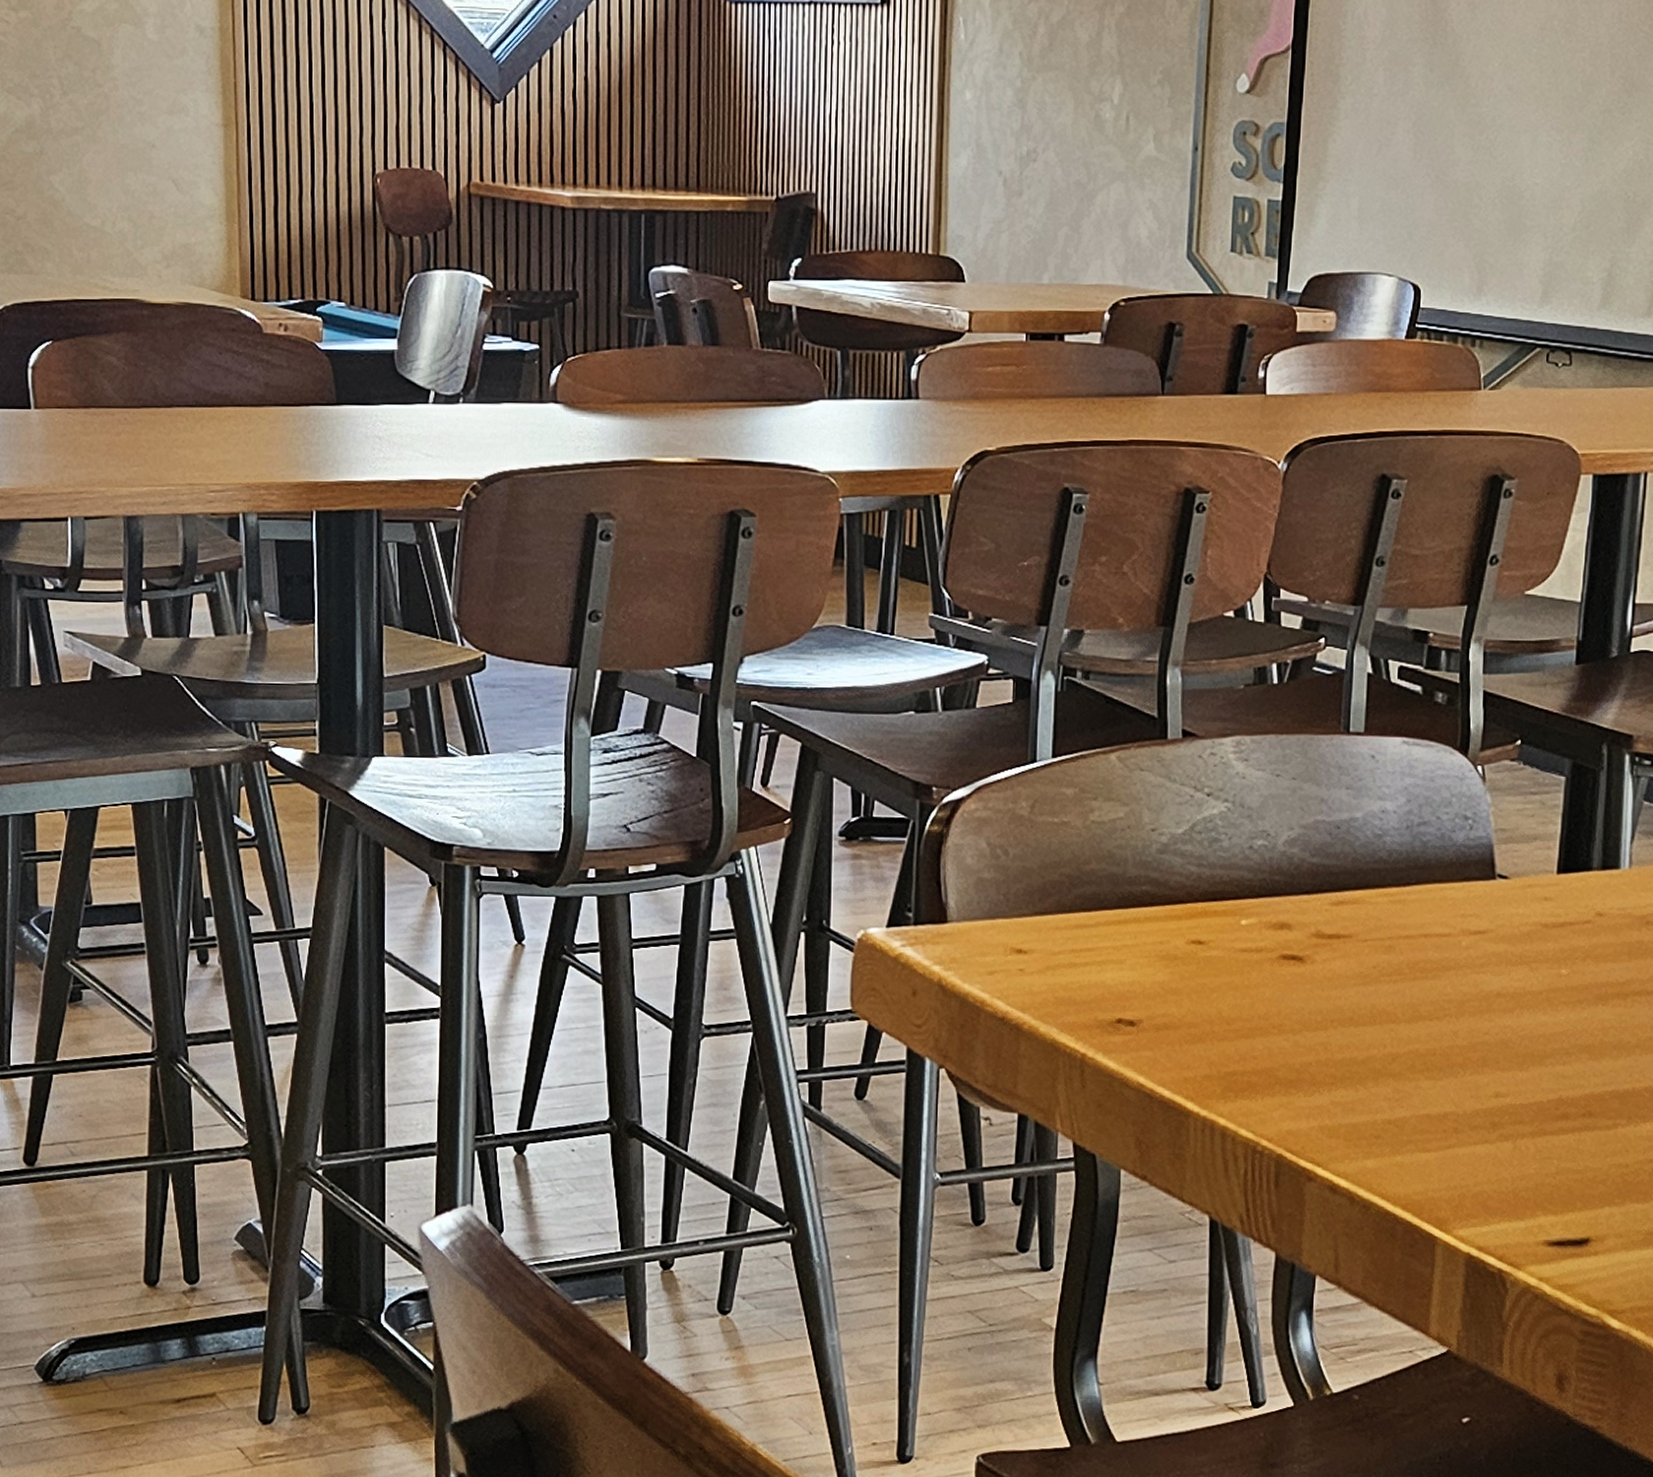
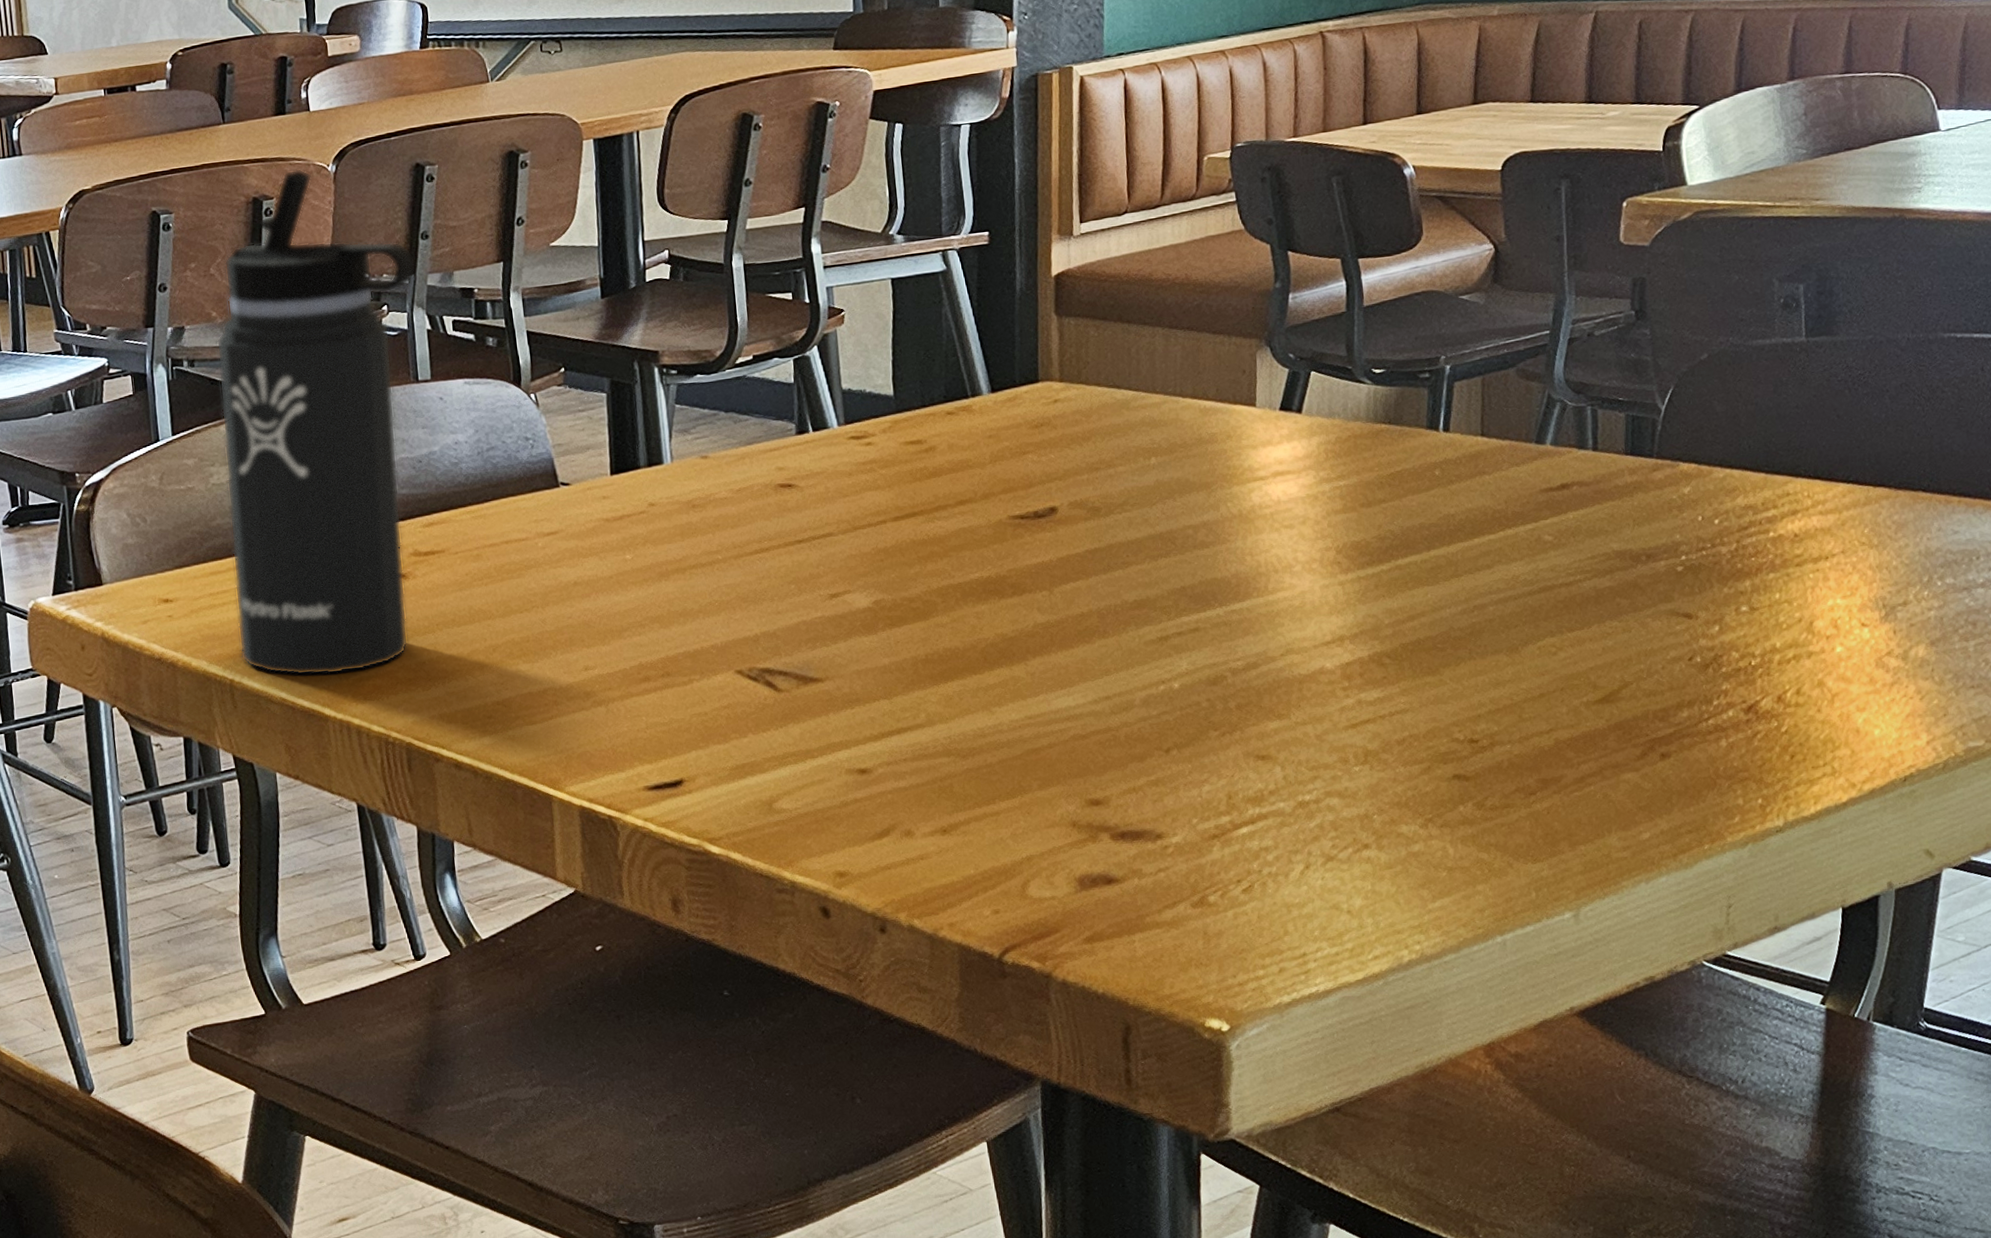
thermos bottle: none [1098,461,1366,1064] -> present [216,169,416,676]

